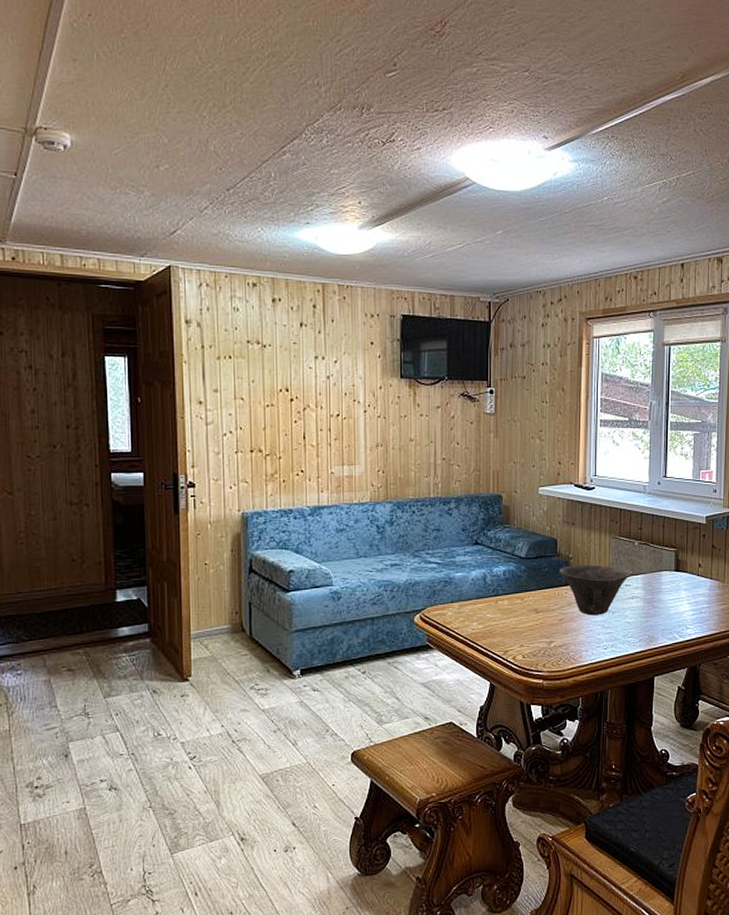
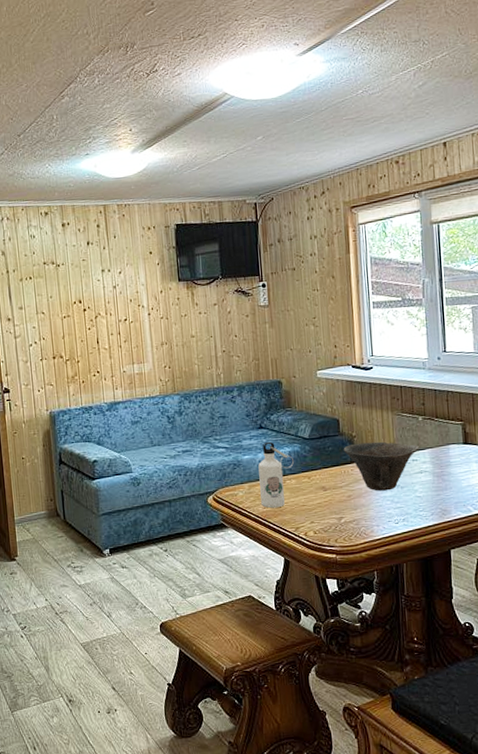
water bottle: none [471,559,507,630] -> present [258,441,294,508]

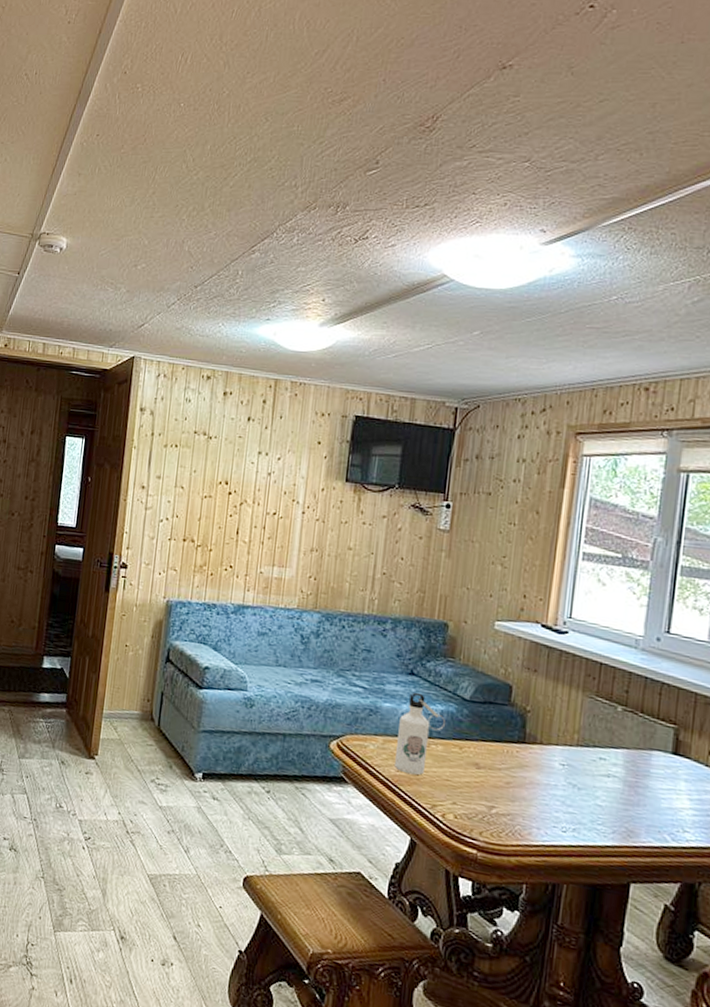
bowl: present [343,441,420,491] -> none [510,719,613,789]

